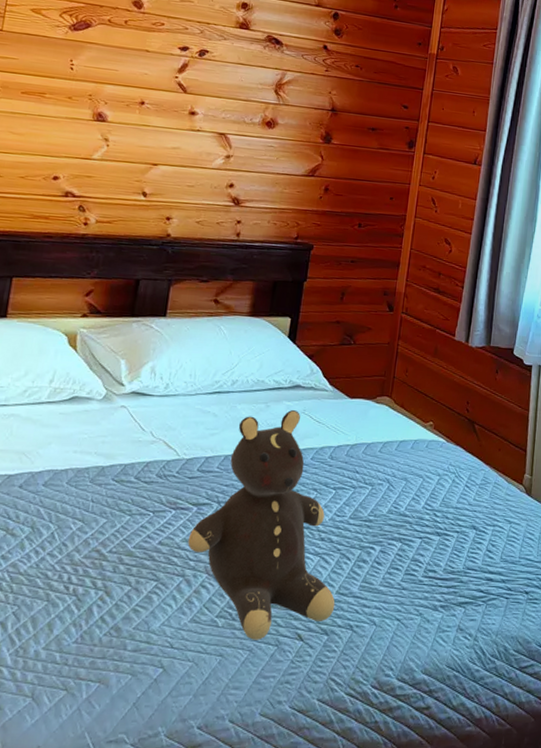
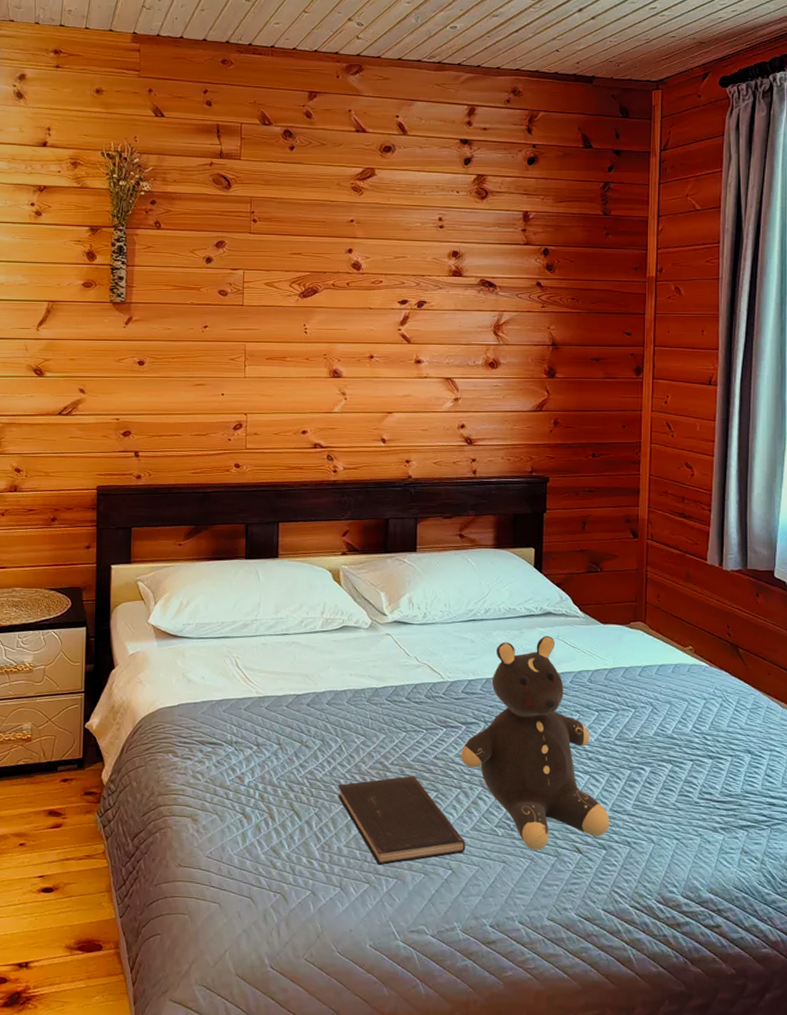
hardcover book: none [42,565,182,669] -> present [338,776,466,866]

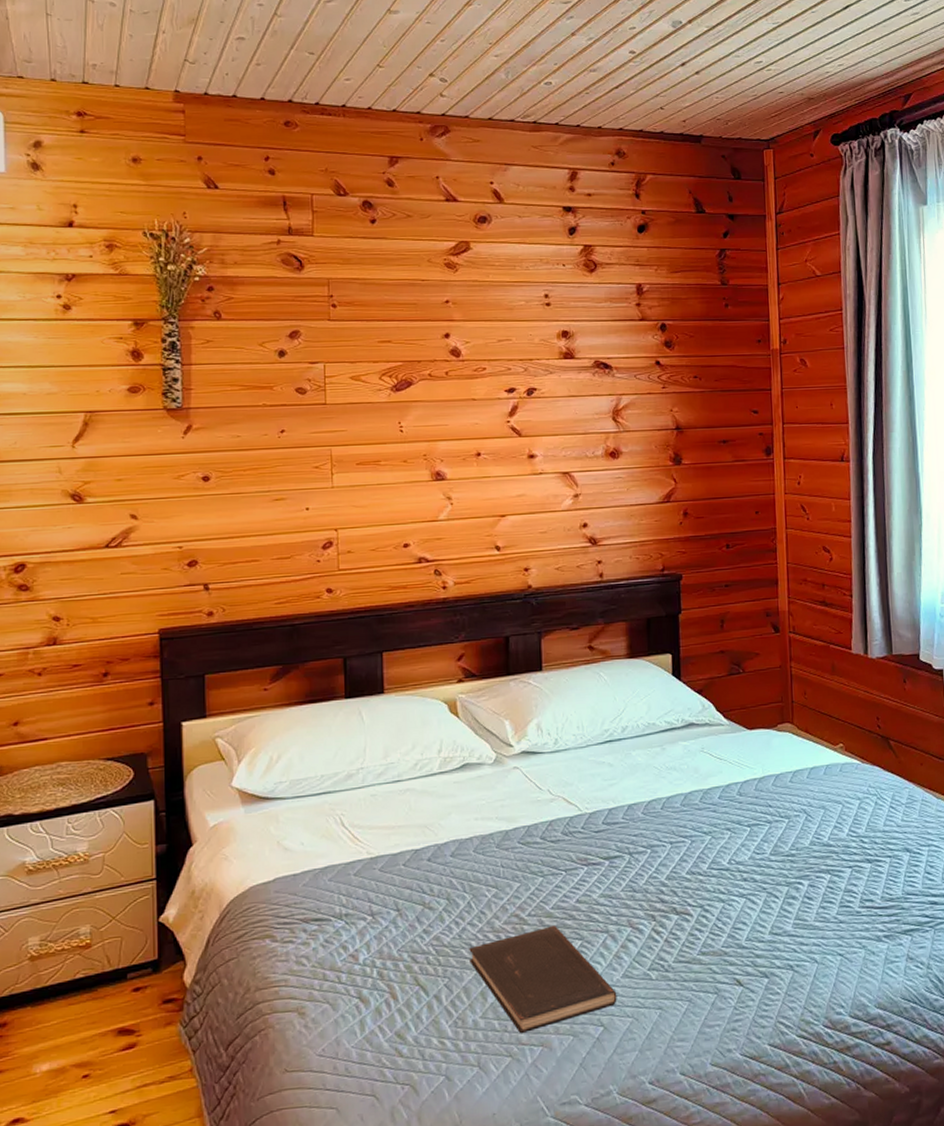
teddy bear: present [461,636,610,850] -> none [605,750,771,990]

